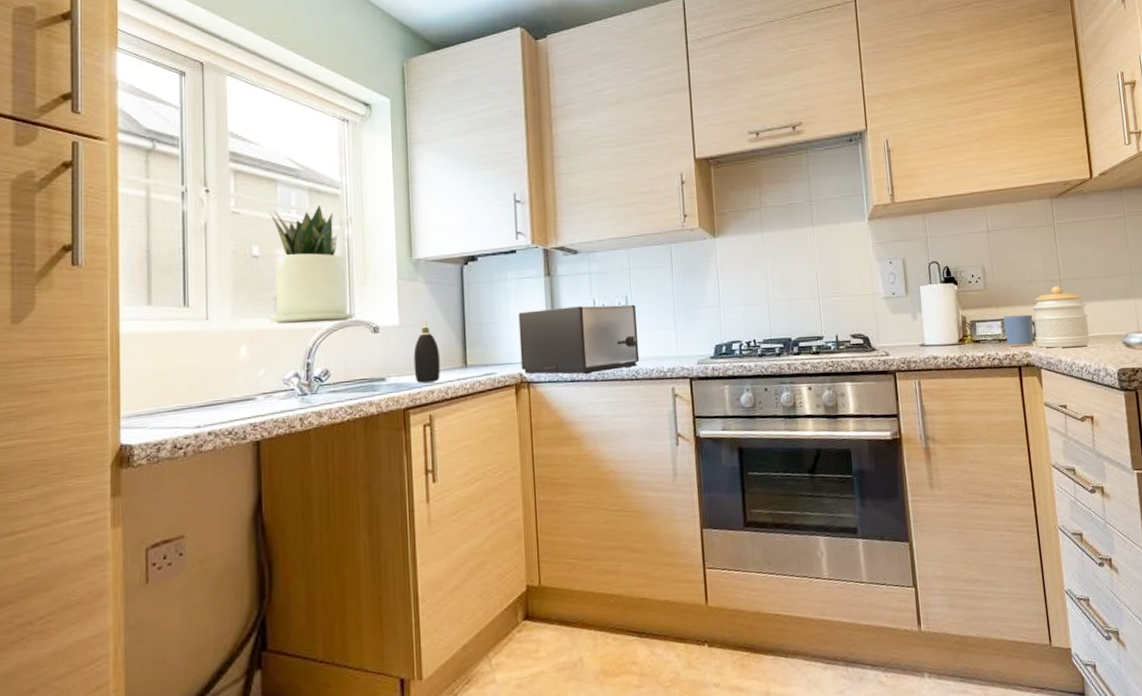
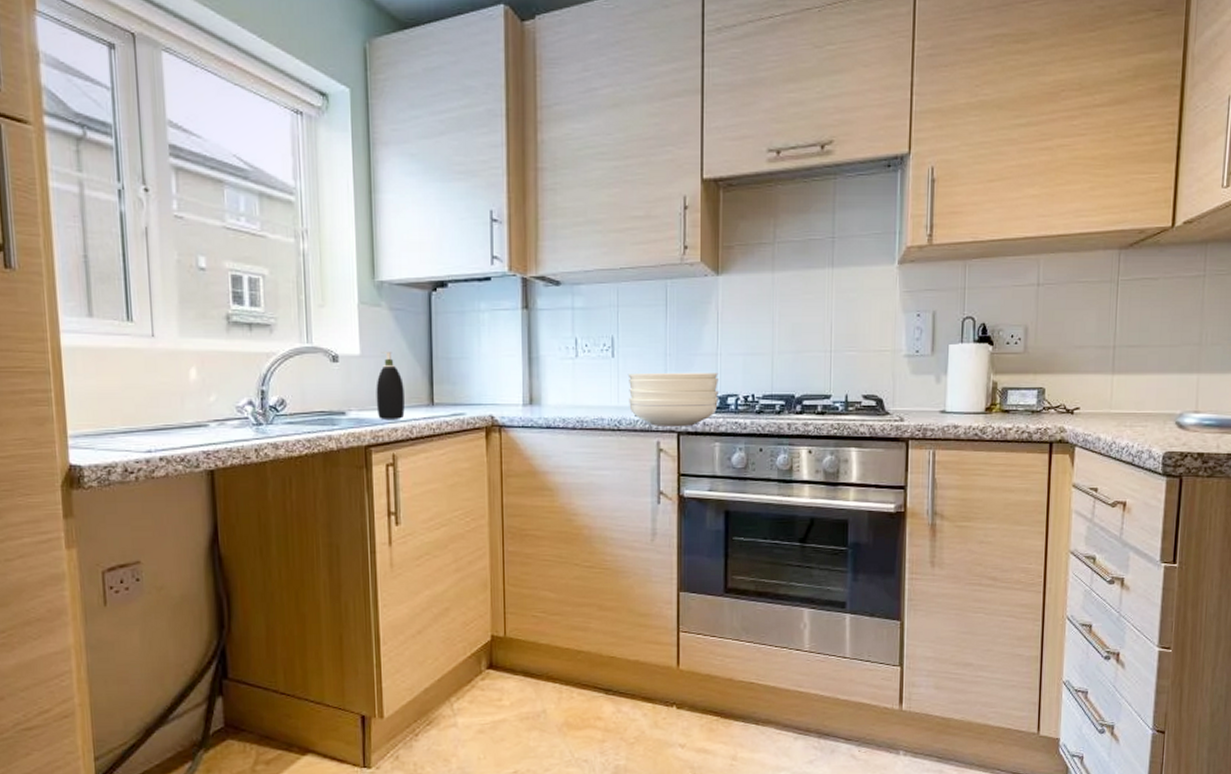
planter: present [268,206,355,325] -> none [217,214,313,348]
toaster: present [518,304,640,375] -> none [491,345,623,422]
bowl: none [641,321,725,375] -> present [627,372,720,428]
mug: present [1003,314,1037,347] -> none [1040,384,1077,420]
jar: present [1031,286,1090,348] -> none [1073,353,1140,424]

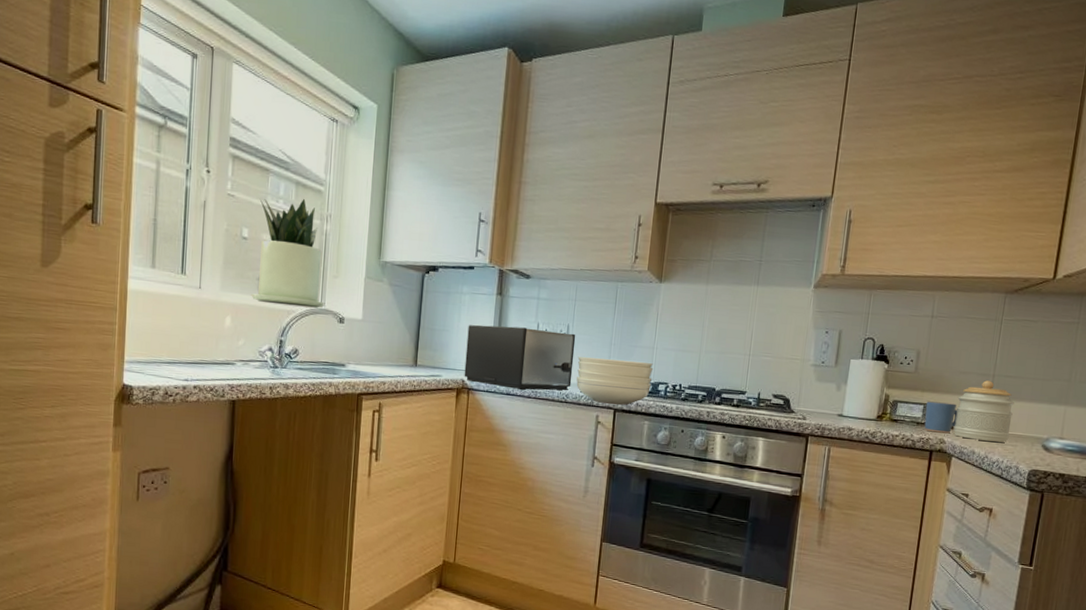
planter: none [217,214,313,348] -> present [251,199,325,309]
soap dispenser: present [376,352,405,421] -> none [370,319,395,376]
toaster: none [491,345,623,422] -> present [464,325,576,392]
mug: none [1040,384,1077,420] -> present [924,401,958,434]
jar: none [1073,353,1140,424] -> present [953,380,1014,443]

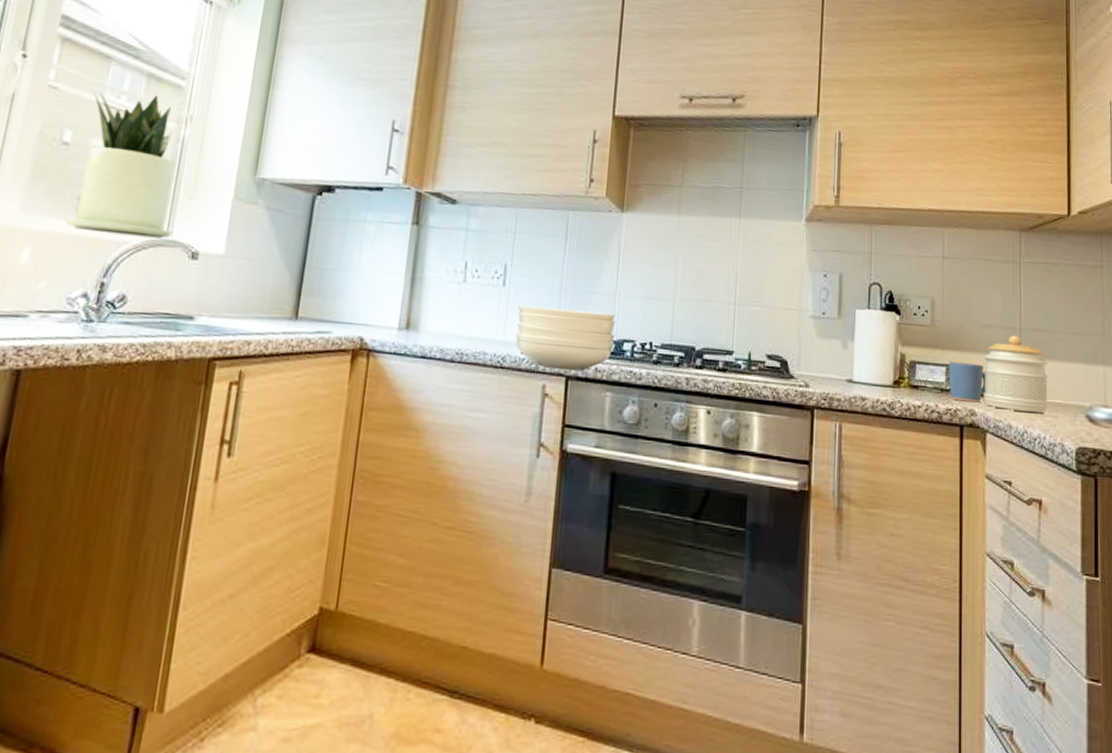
toaster: present [464,325,576,392] -> none [363,263,516,353]

